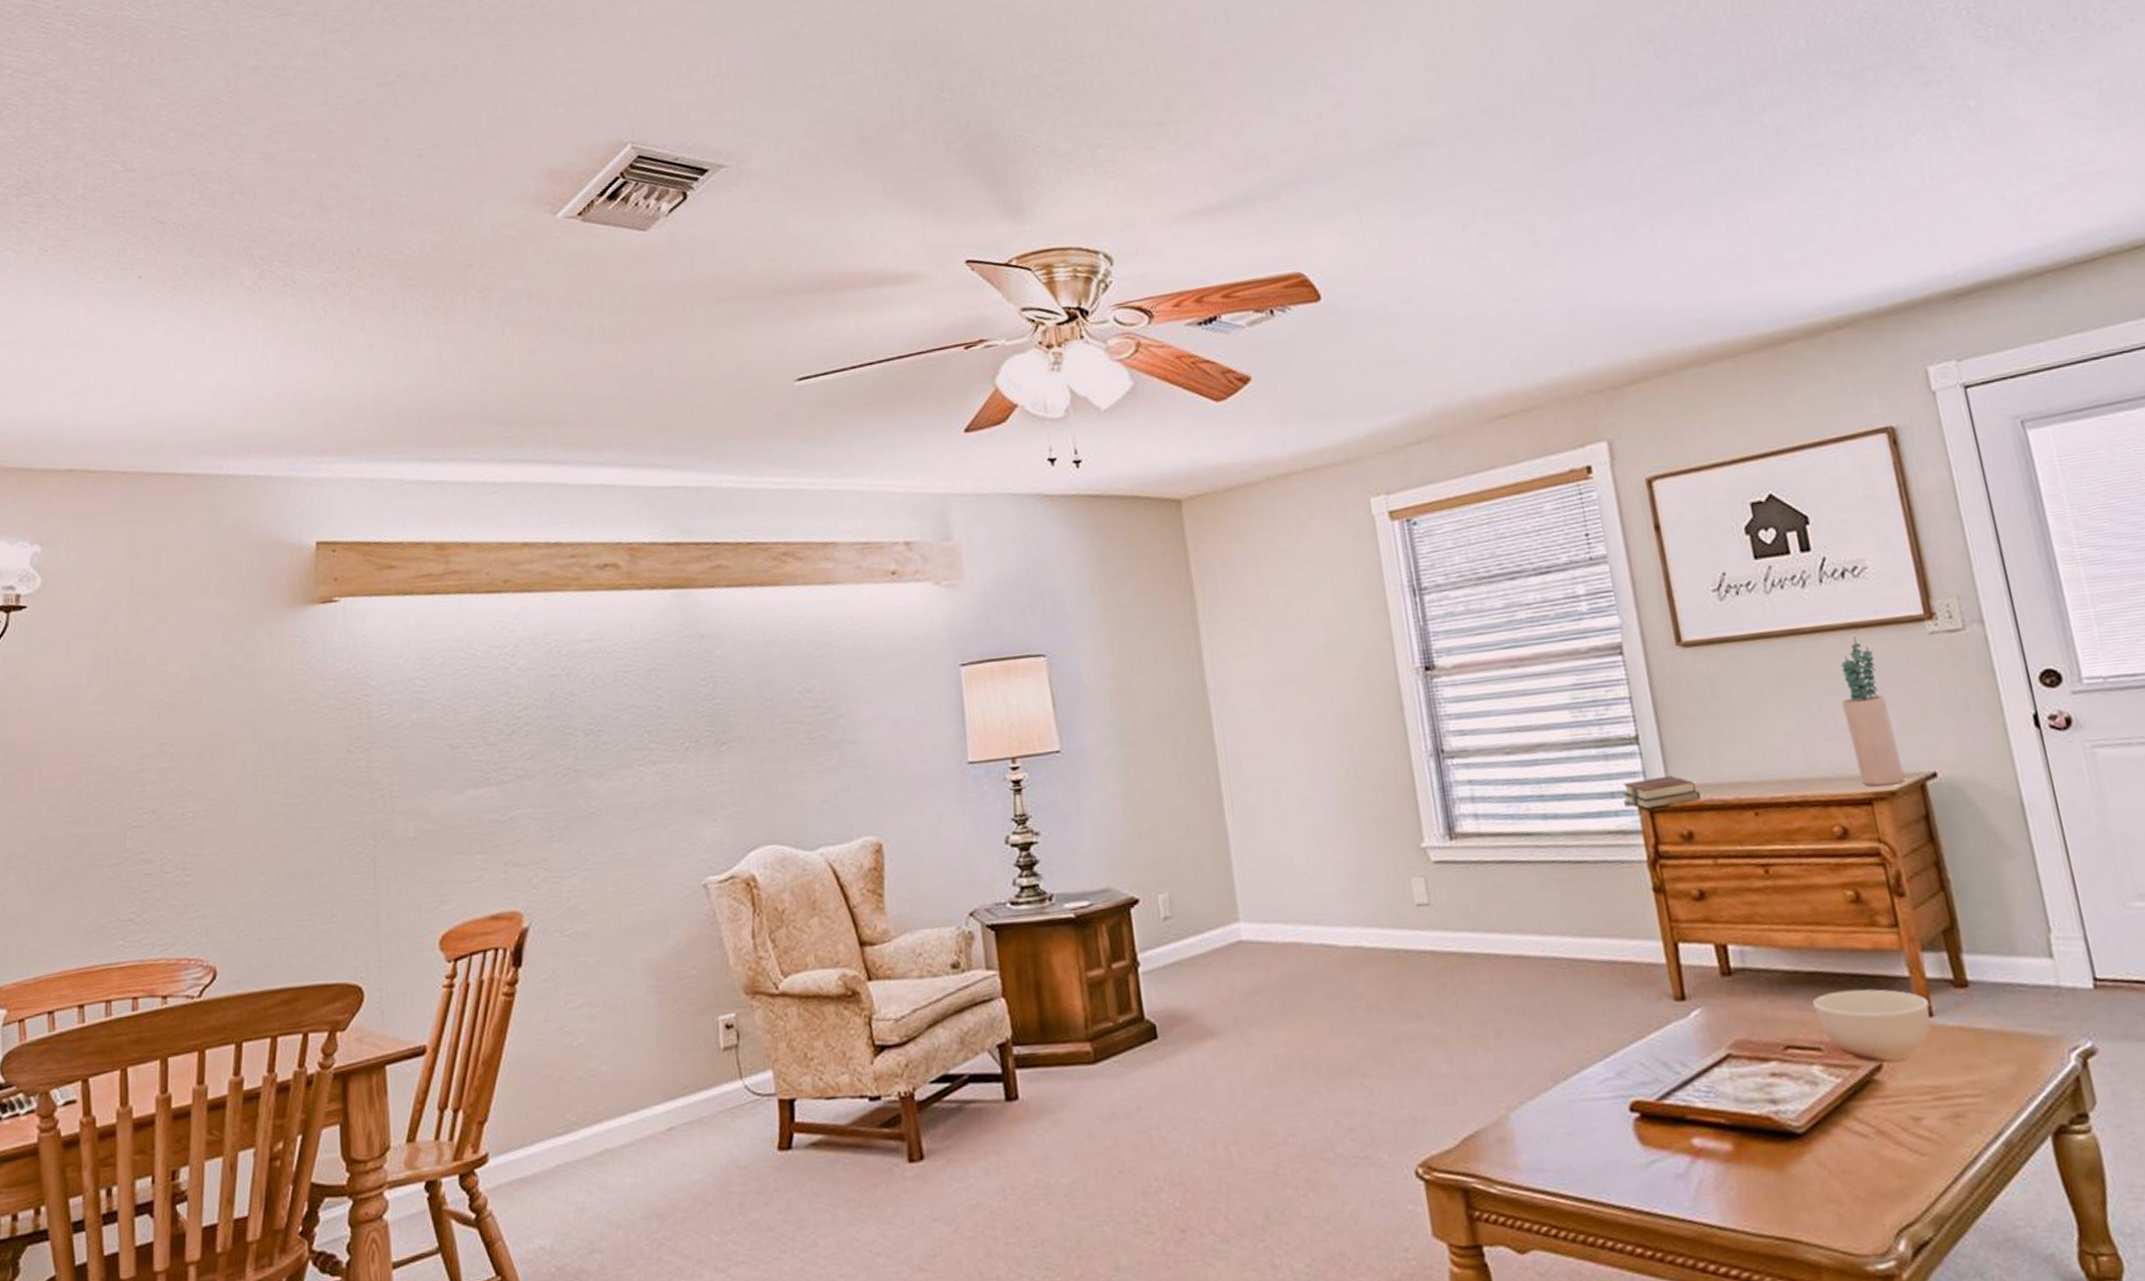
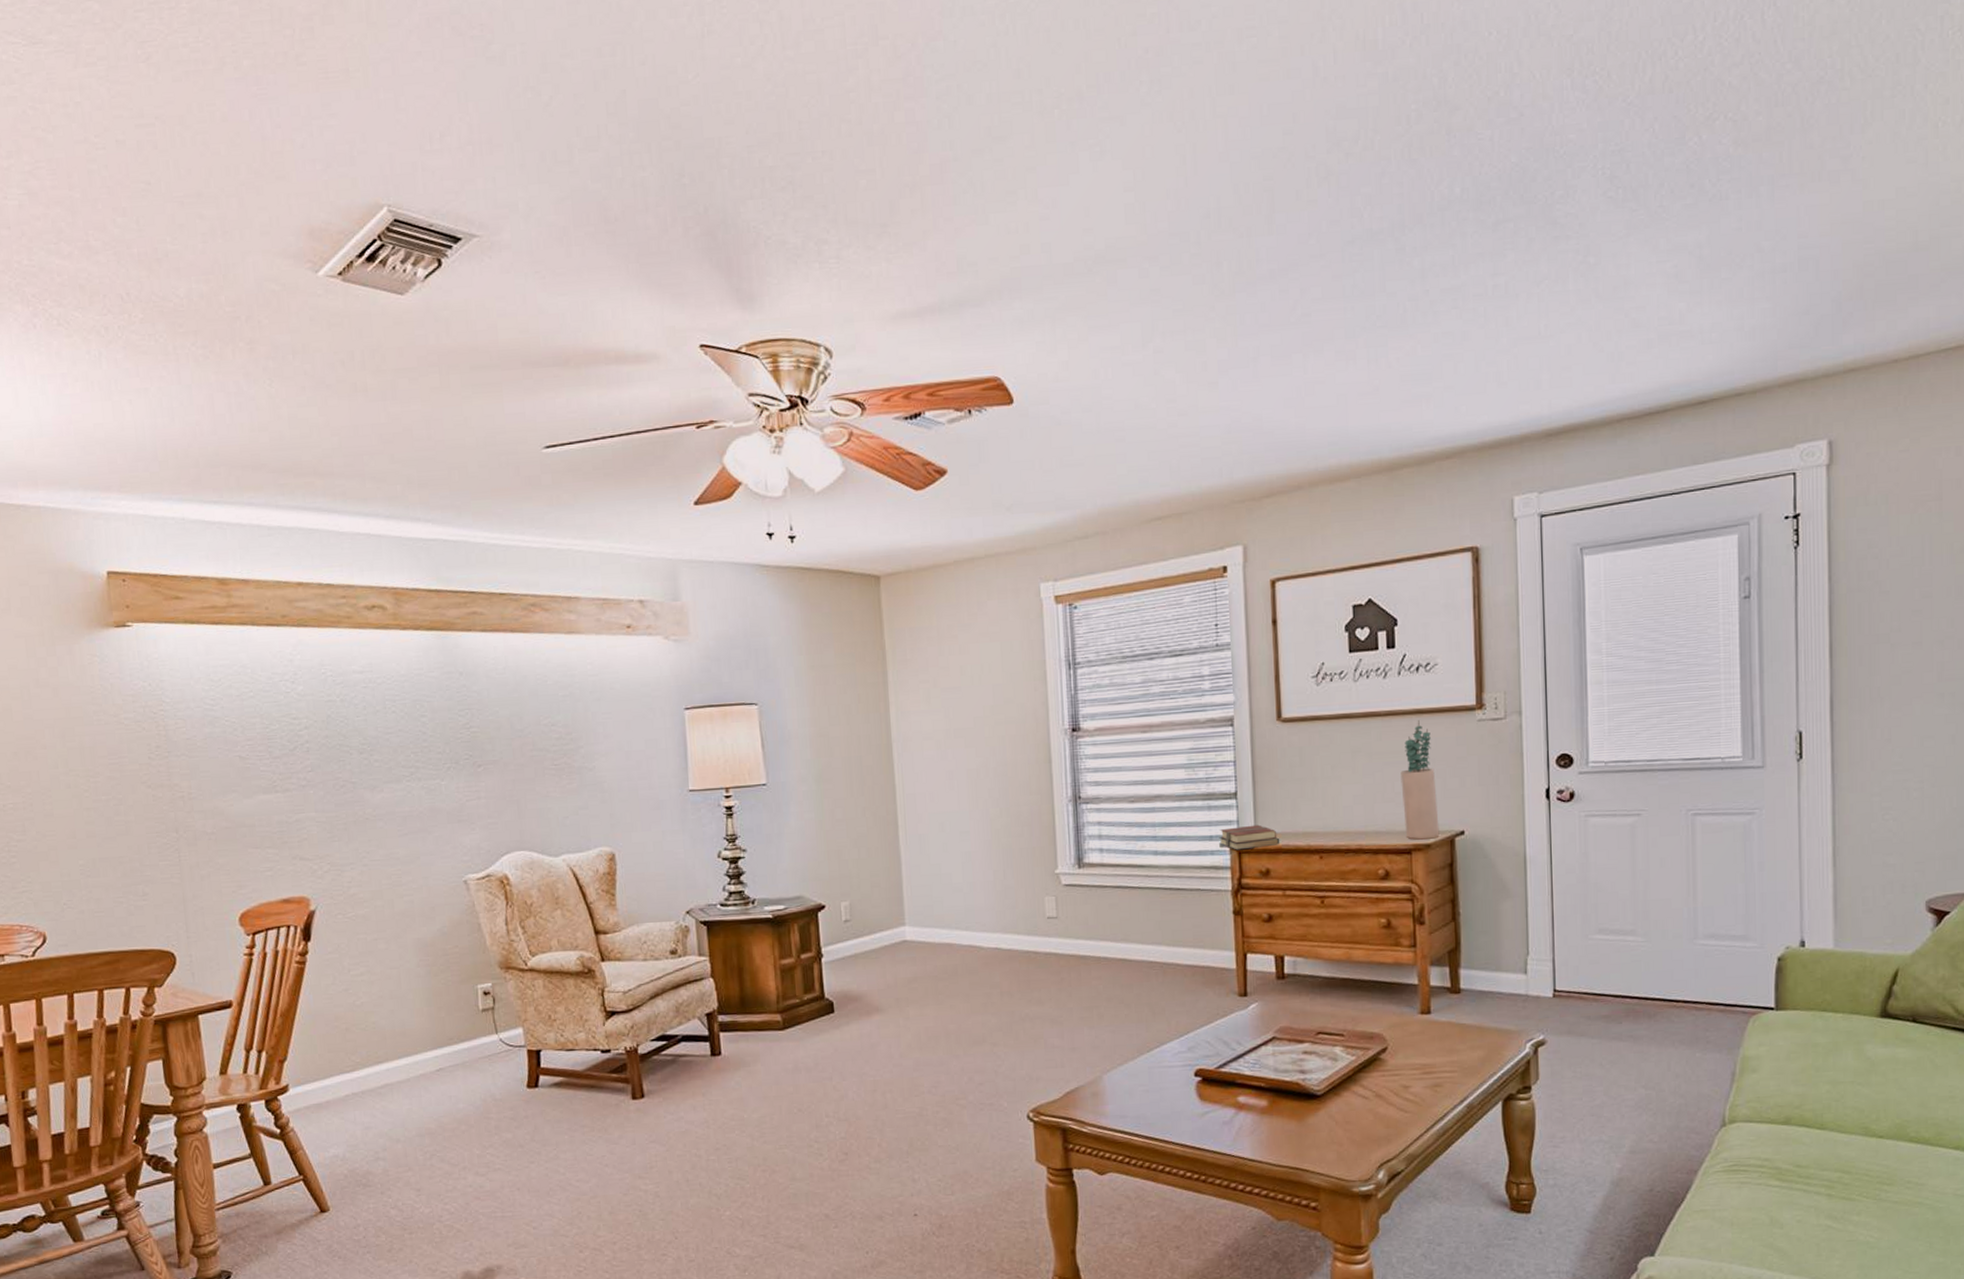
bowl: present [1811,989,1931,1063] -> none [1342,992,1429,1047]

